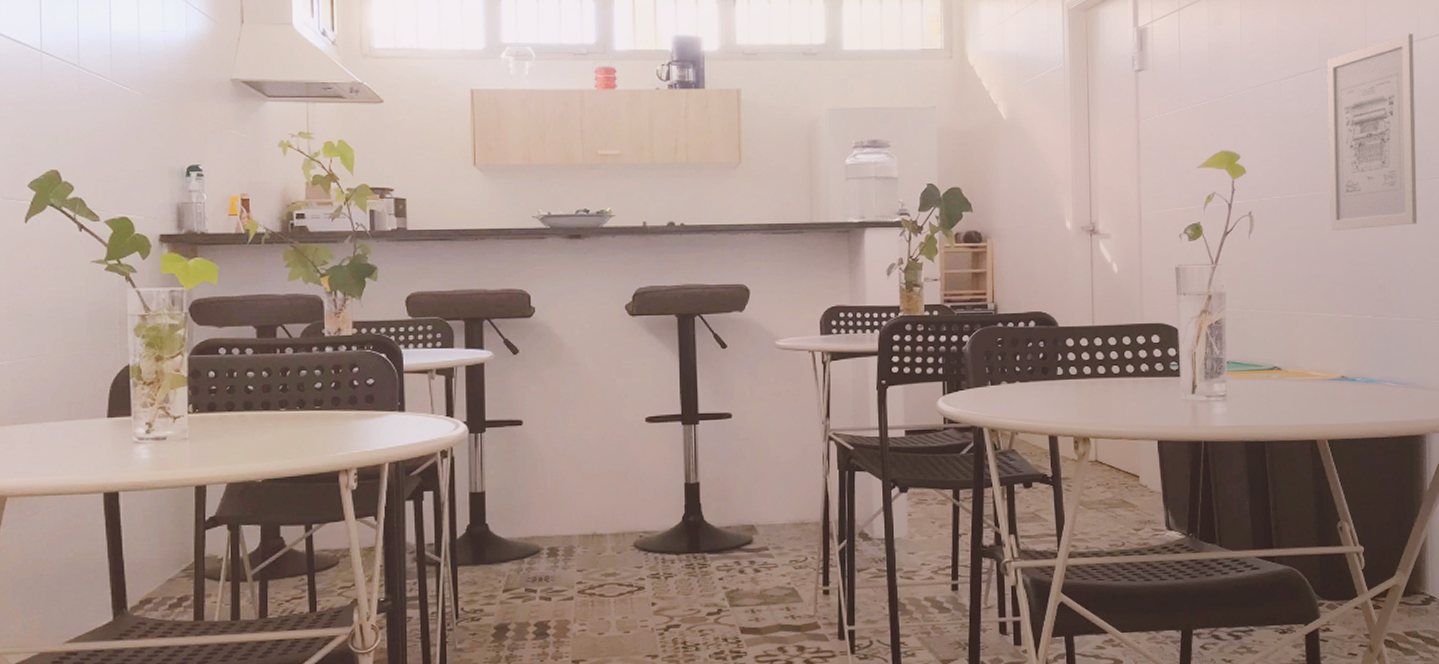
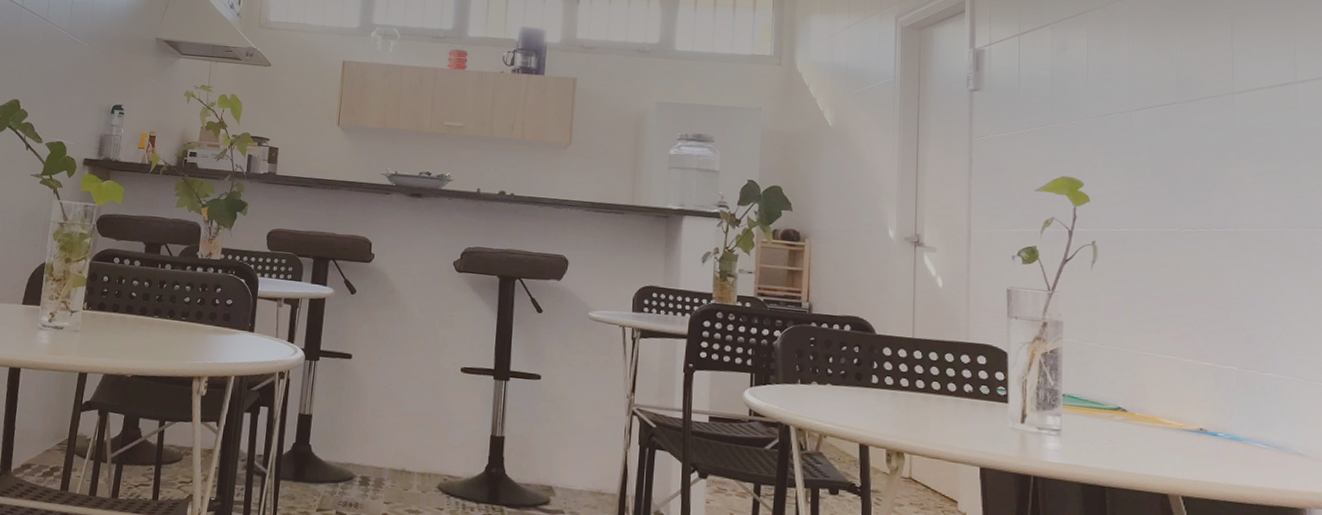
wall art: present [1326,34,1418,230] -> none [1185,75,1295,275]

